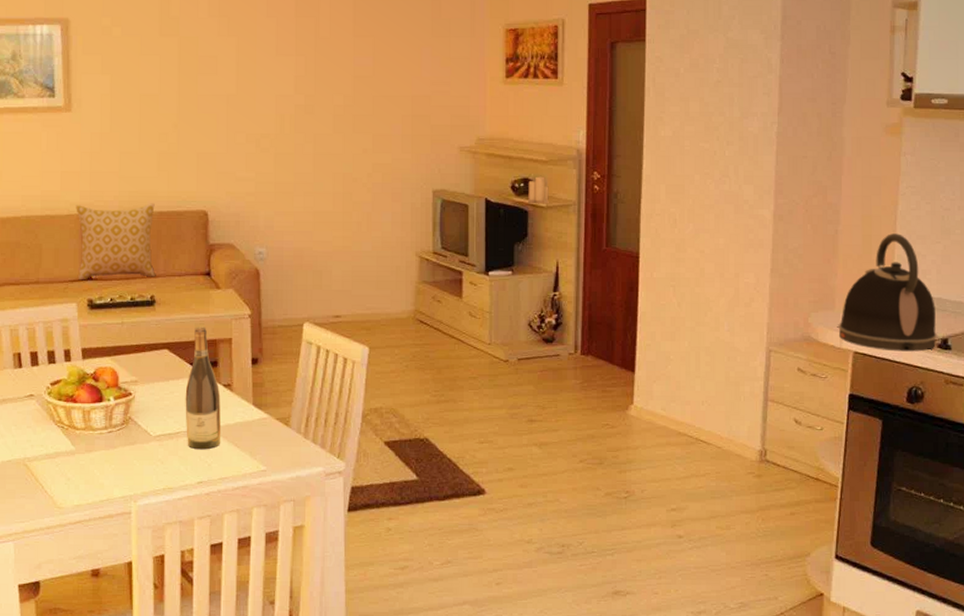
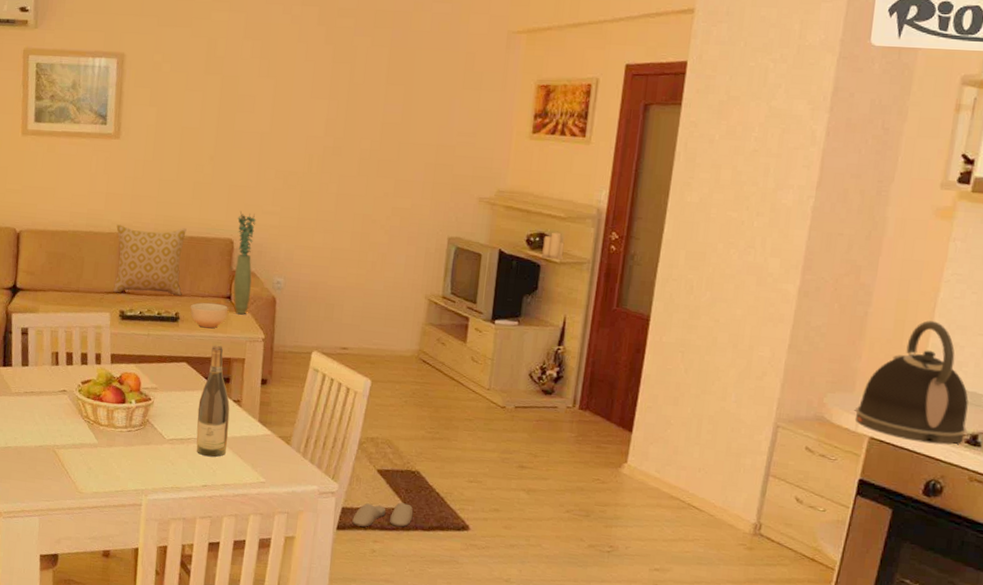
bowl: none [166,281,209,309] -> present [190,302,228,329]
vase: none [210,179,232,291] -> present [233,210,257,315]
slippers: none [363,474,426,505] -> present [352,502,414,527]

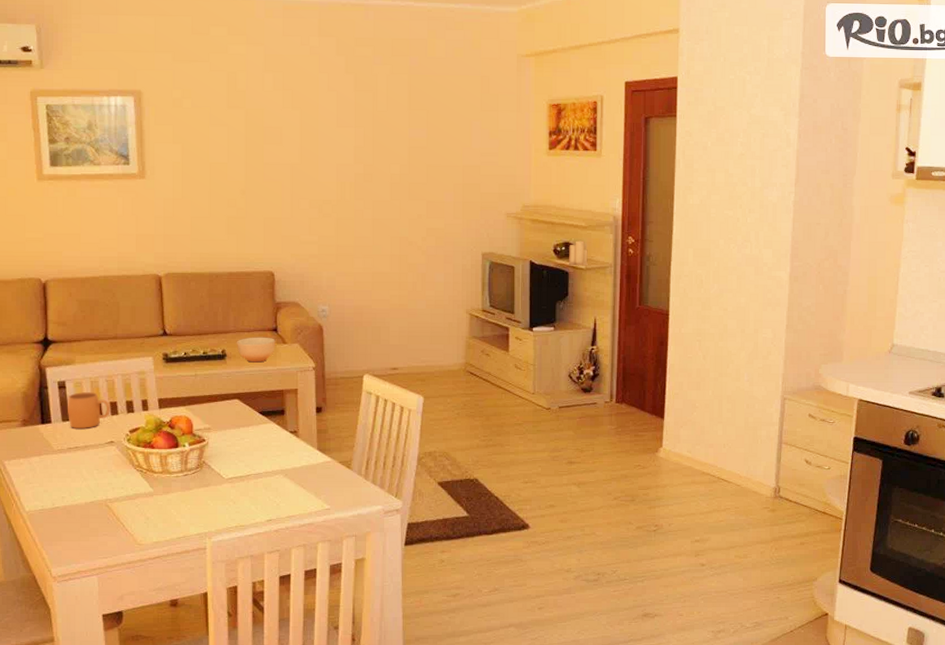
mug: none [27,340,67,376] -> present [67,392,110,428]
pillow: present [113,224,187,296] -> none [151,264,227,336]
wine bottle: present [196,345,230,457] -> none [255,378,289,490]
vase: present [233,210,257,315] -> none [276,242,297,346]
slippers: present [352,502,414,527] -> none [419,511,476,539]
kettle: present [854,321,969,445] -> none [845,293,933,399]

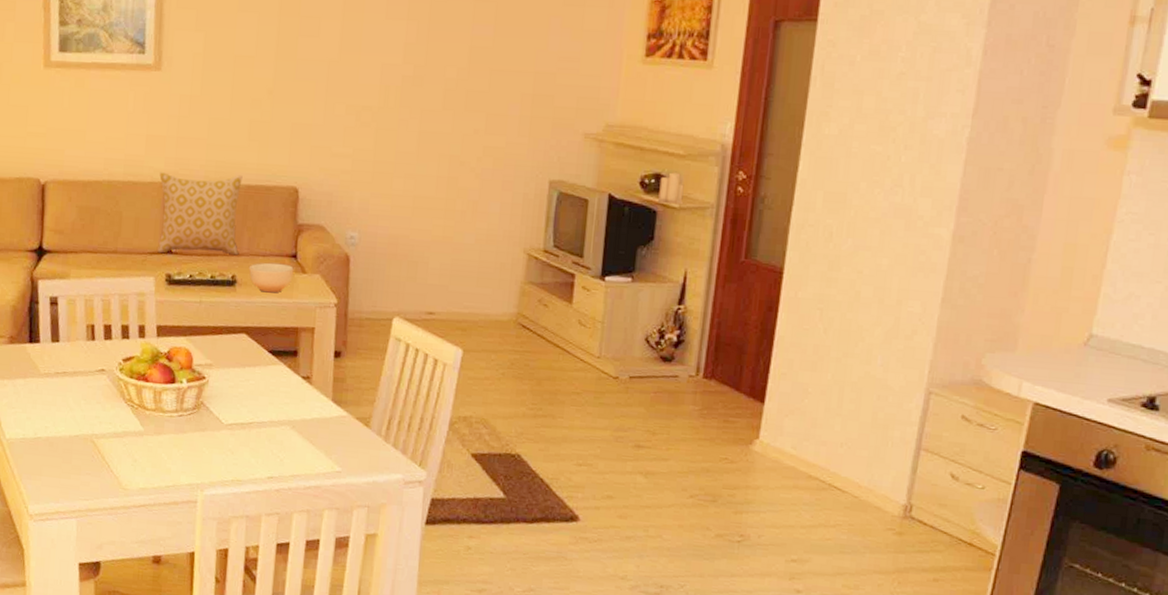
mug: present [67,392,110,428] -> none [57,310,104,353]
pillow: none [151,264,227,336] -> present [157,172,243,256]

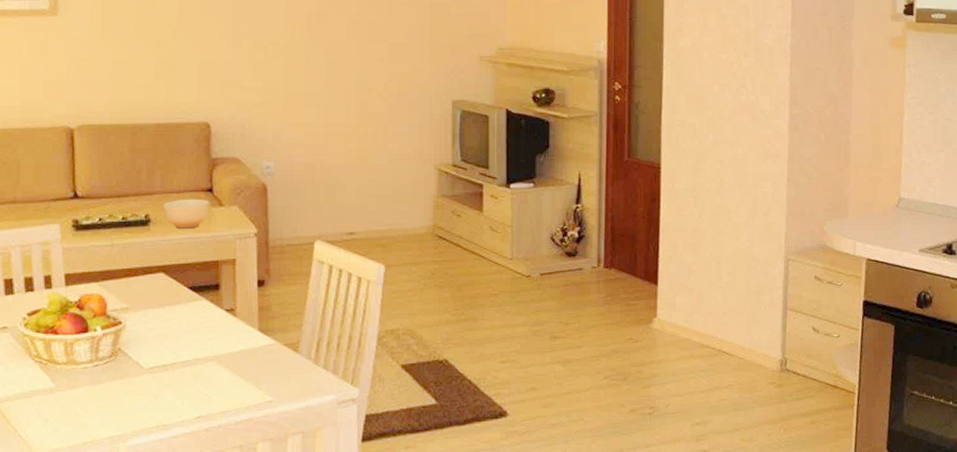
pillow: present [157,172,243,256] -> none [61,114,152,199]
candle: present [658,171,684,205] -> none [550,85,572,115]

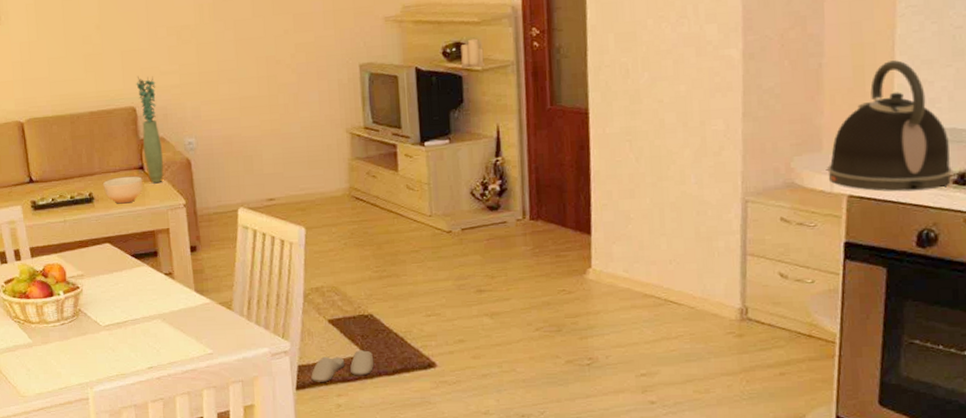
vase: none [213,89,237,209] -> present [136,75,164,184]
slippers: none [379,398,446,433] -> present [311,350,374,382]
candle: none [550,85,572,115] -> present [460,37,486,69]
kettle: none [851,143,944,258] -> present [827,60,953,192]

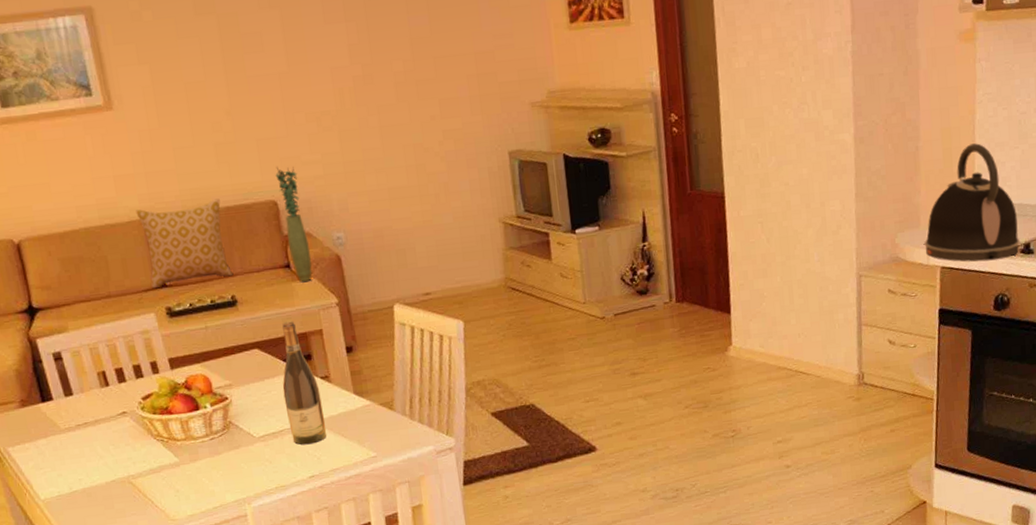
pillow: none [12,104,92,184] -> present [136,198,234,289]
bowl: present [102,176,143,204] -> none [245,275,291,306]
wine bottle: none [129,219,167,336] -> present [282,321,326,445]
slippers: present [311,350,374,382] -> none [477,440,538,476]
candle: present [460,37,486,69] -> none [605,123,630,155]

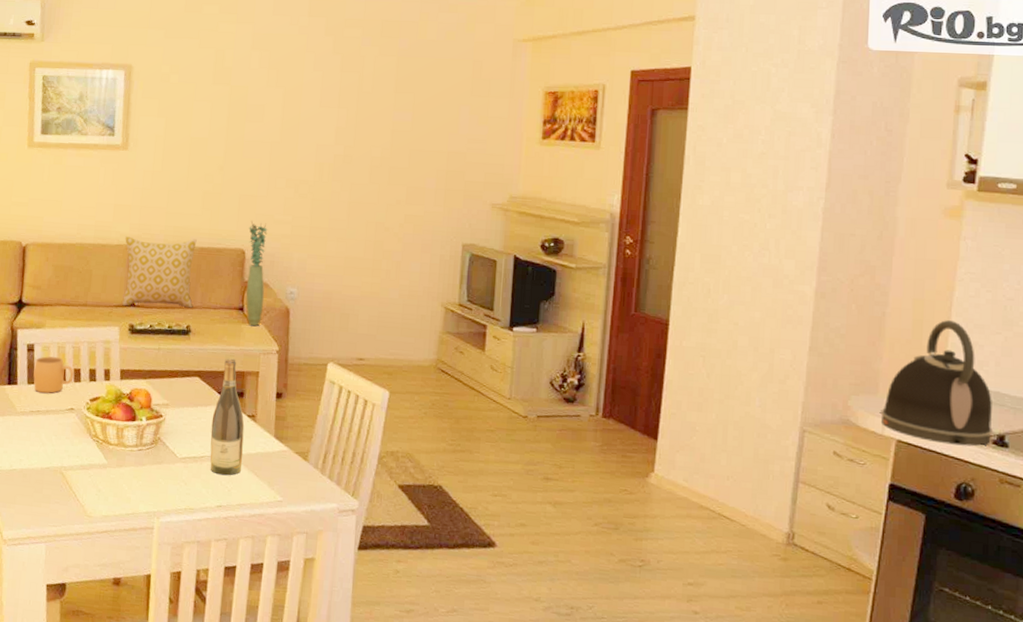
mug: none [66,360,117,403] -> present [33,356,74,393]

